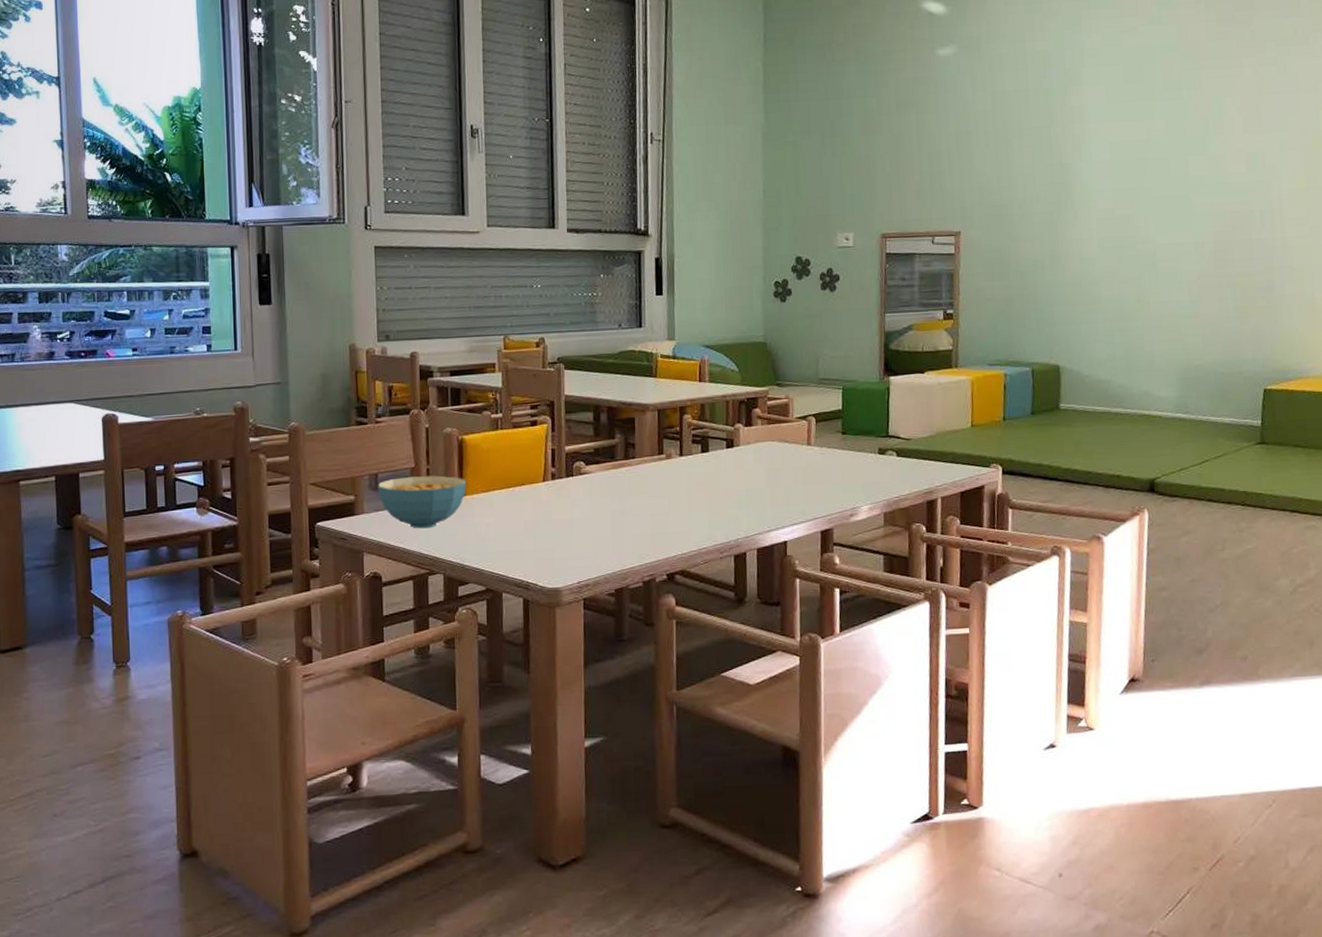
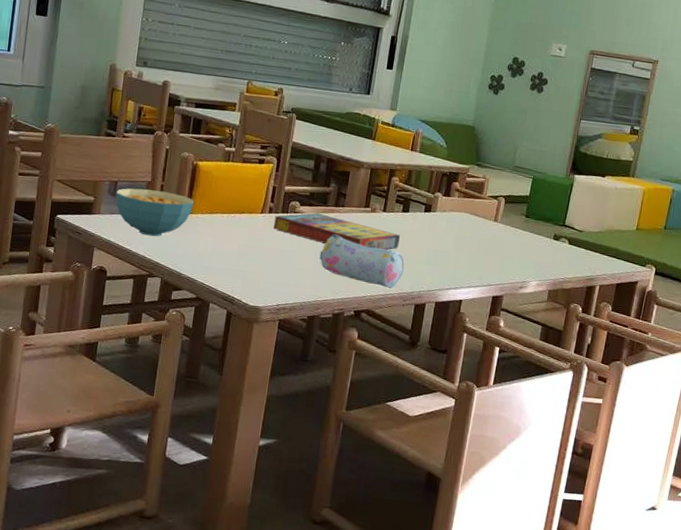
game compilation box: none [559,471,704,504] -> present [273,213,400,250]
pencil case: none [617,490,715,542] -> present [319,234,404,288]

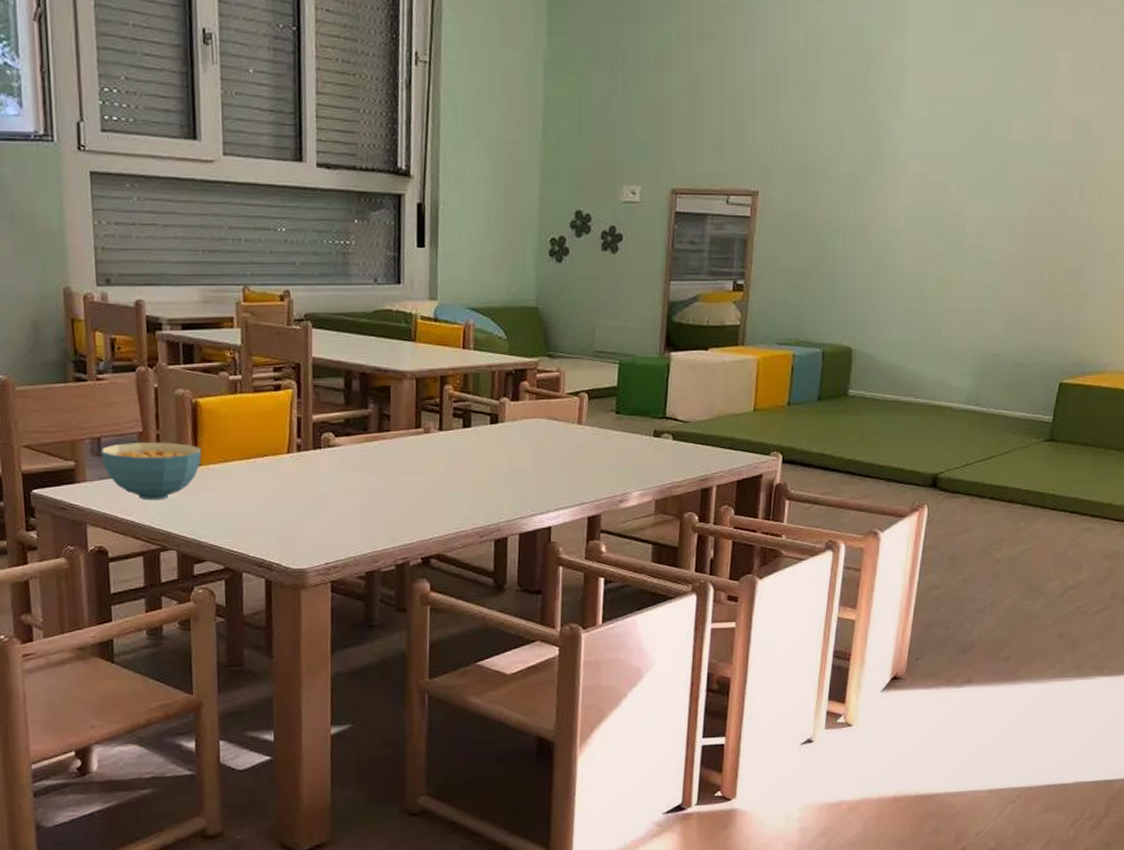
game compilation box: present [273,213,400,250] -> none [305,444,465,480]
pencil case: present [319,234,404,288] -> none [368,466,475,524]

